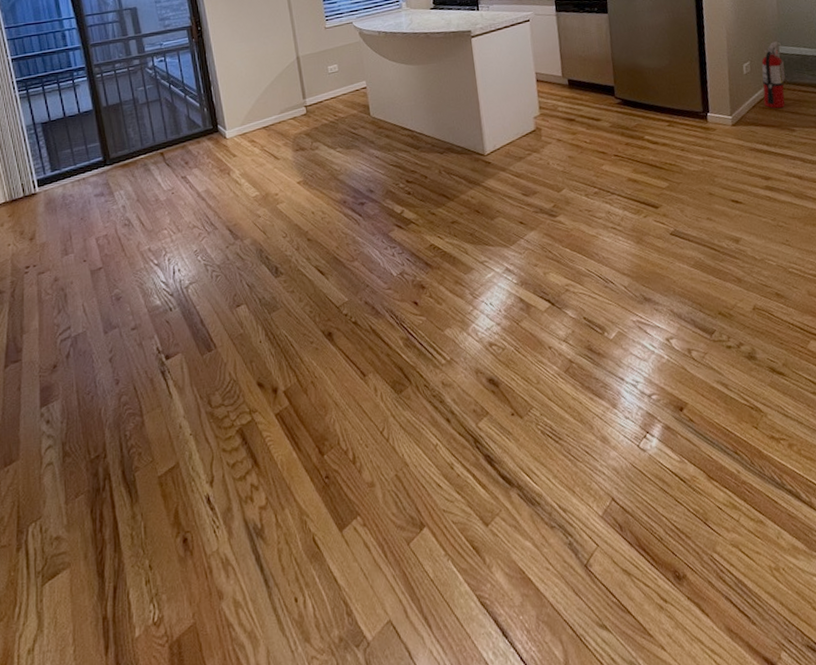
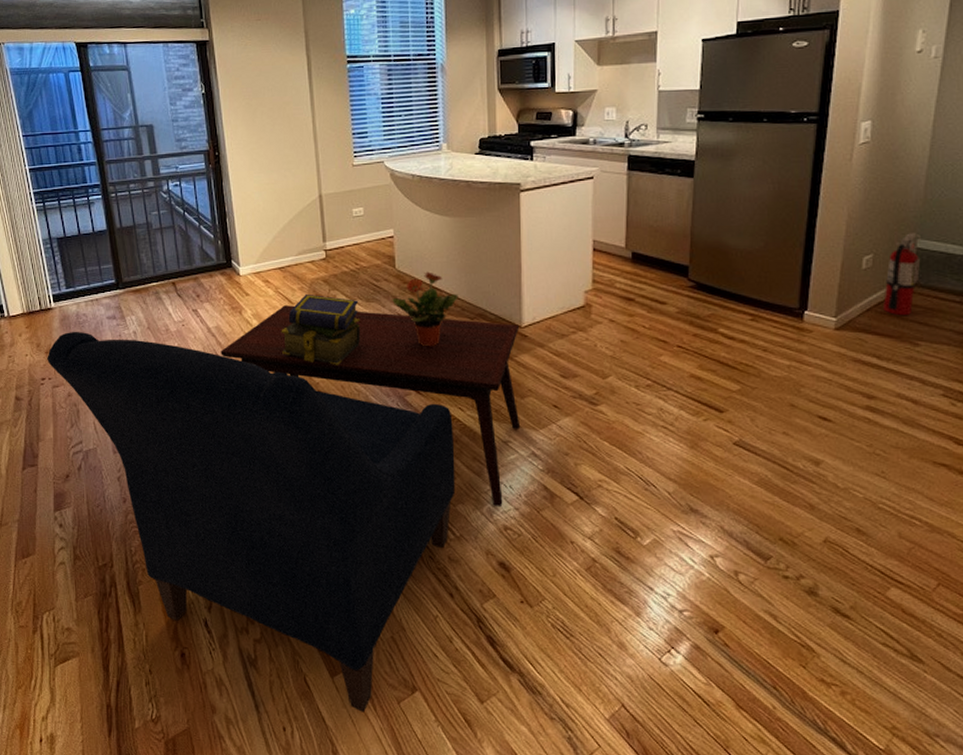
chair: none [31,212,443,563] -> present [47,331,456,712]
coffee table: none [211,153,494,325] -> present [221,305,521,506]
stack of books: none [268,148,344,213] -> present [281,295,361,367]
potted plant: none [370,115,428,184] -> present [392,271,458,347]

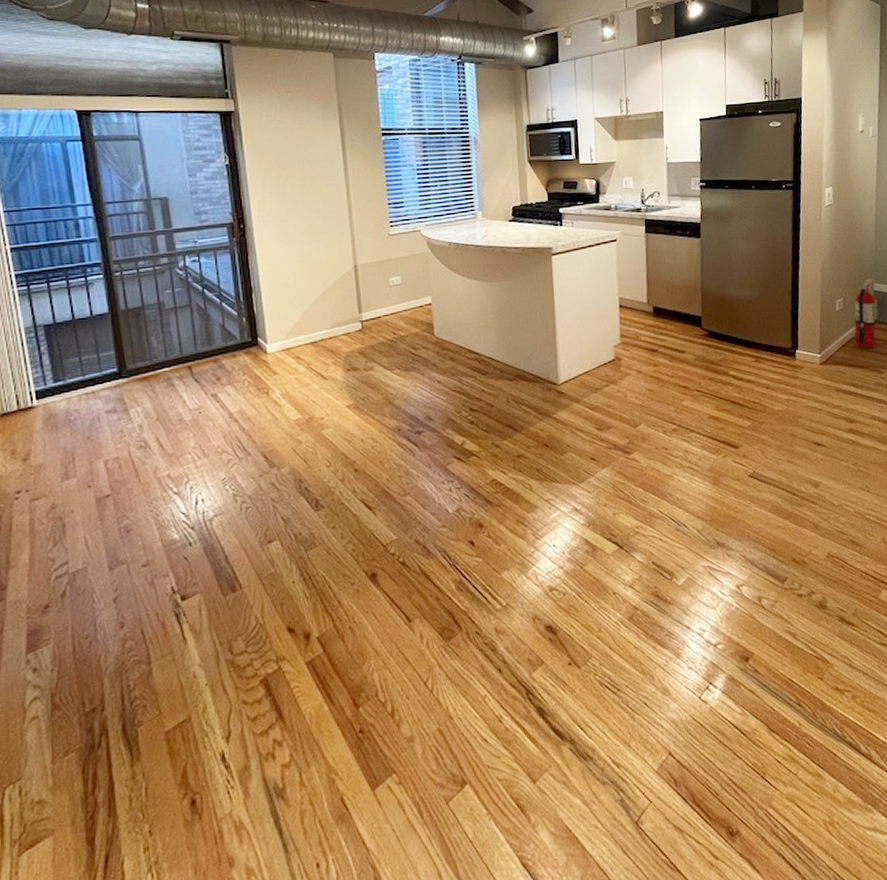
chair: present [47,331,456,712] -> none [25,430,501,824]
coffee table: present [221,305,521,506] -> none [244,381,561,568]
stack of books: present [281,295,361,367] -> none [313,368,400,442]
potted plant: present [392,271,458,347] -> none [431,336,497,412]

